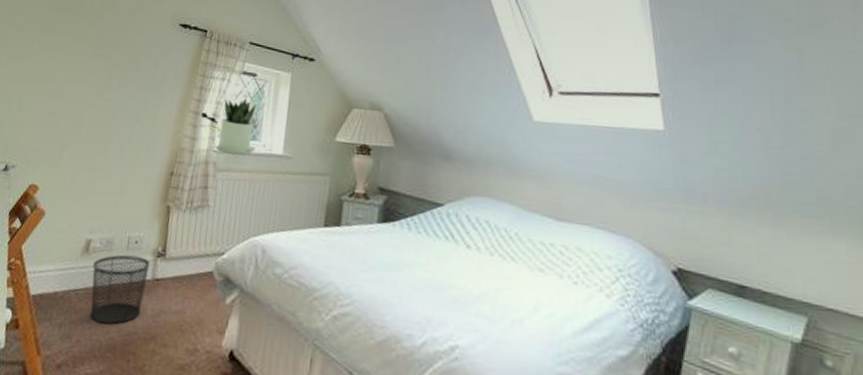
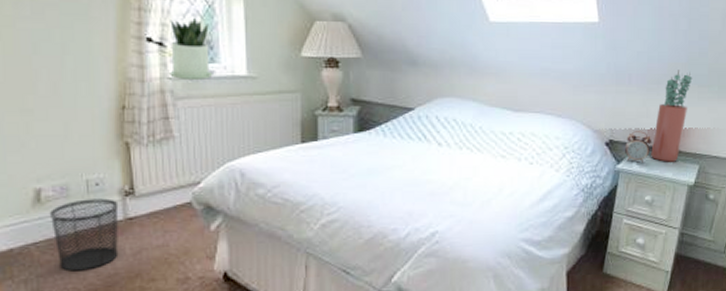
alarm clock: none [698,261,738,303] -> present [624,131,652,163]
vase: none [736,193,793,309] -> present [651,70,693,162]

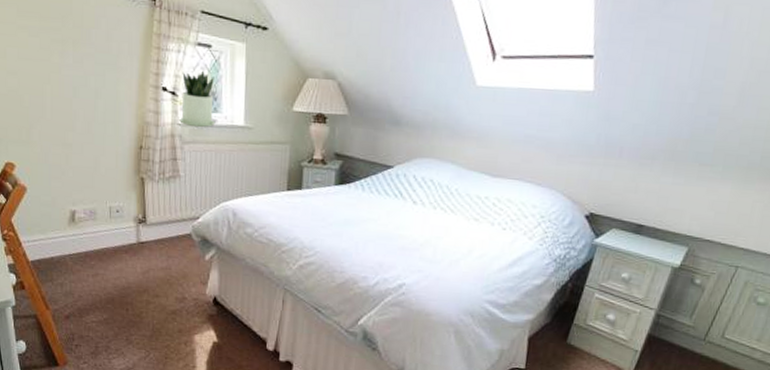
waste bin: present [49,198,119,272] -> none [80,222,134,282]
alarm clock: present [624,131,652,163] -> none [605,206,638,239]
vase: present [651,70,693,162] -> none [634,146,694,242]

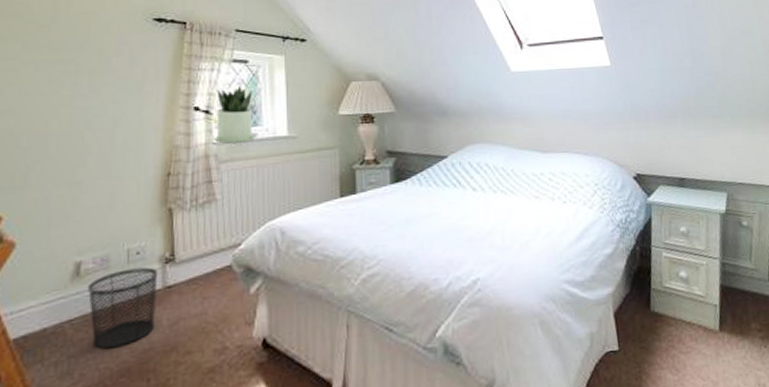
waste bin: none [80,222,134,282] -> present [87,267,158,350]

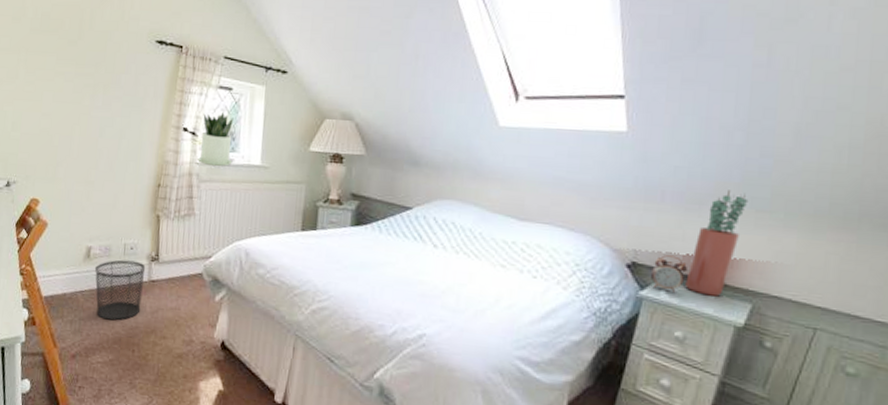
alarm clock: none [652,163,678,194] -> present [650,255,688,292]
vase: none [678,103,706,192] -> present [685,190,749,297]

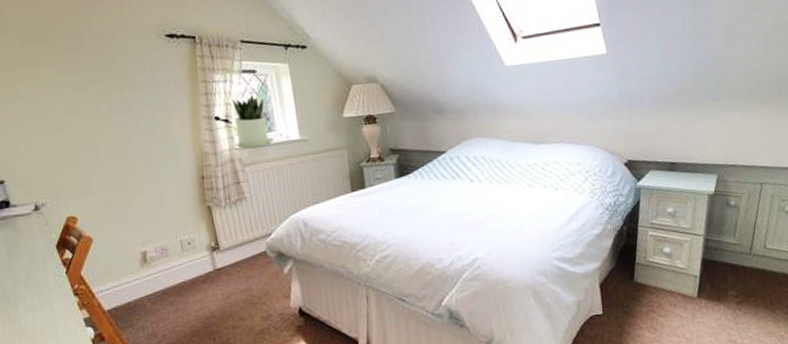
waste bin: present [94,259,146,321] -> none [154,254,213,317]
alarm clock: present [650,255,688,292] -> none [642,149,669,178]
vase: present [685,190,749,297] -> none [669,88,703,176]

